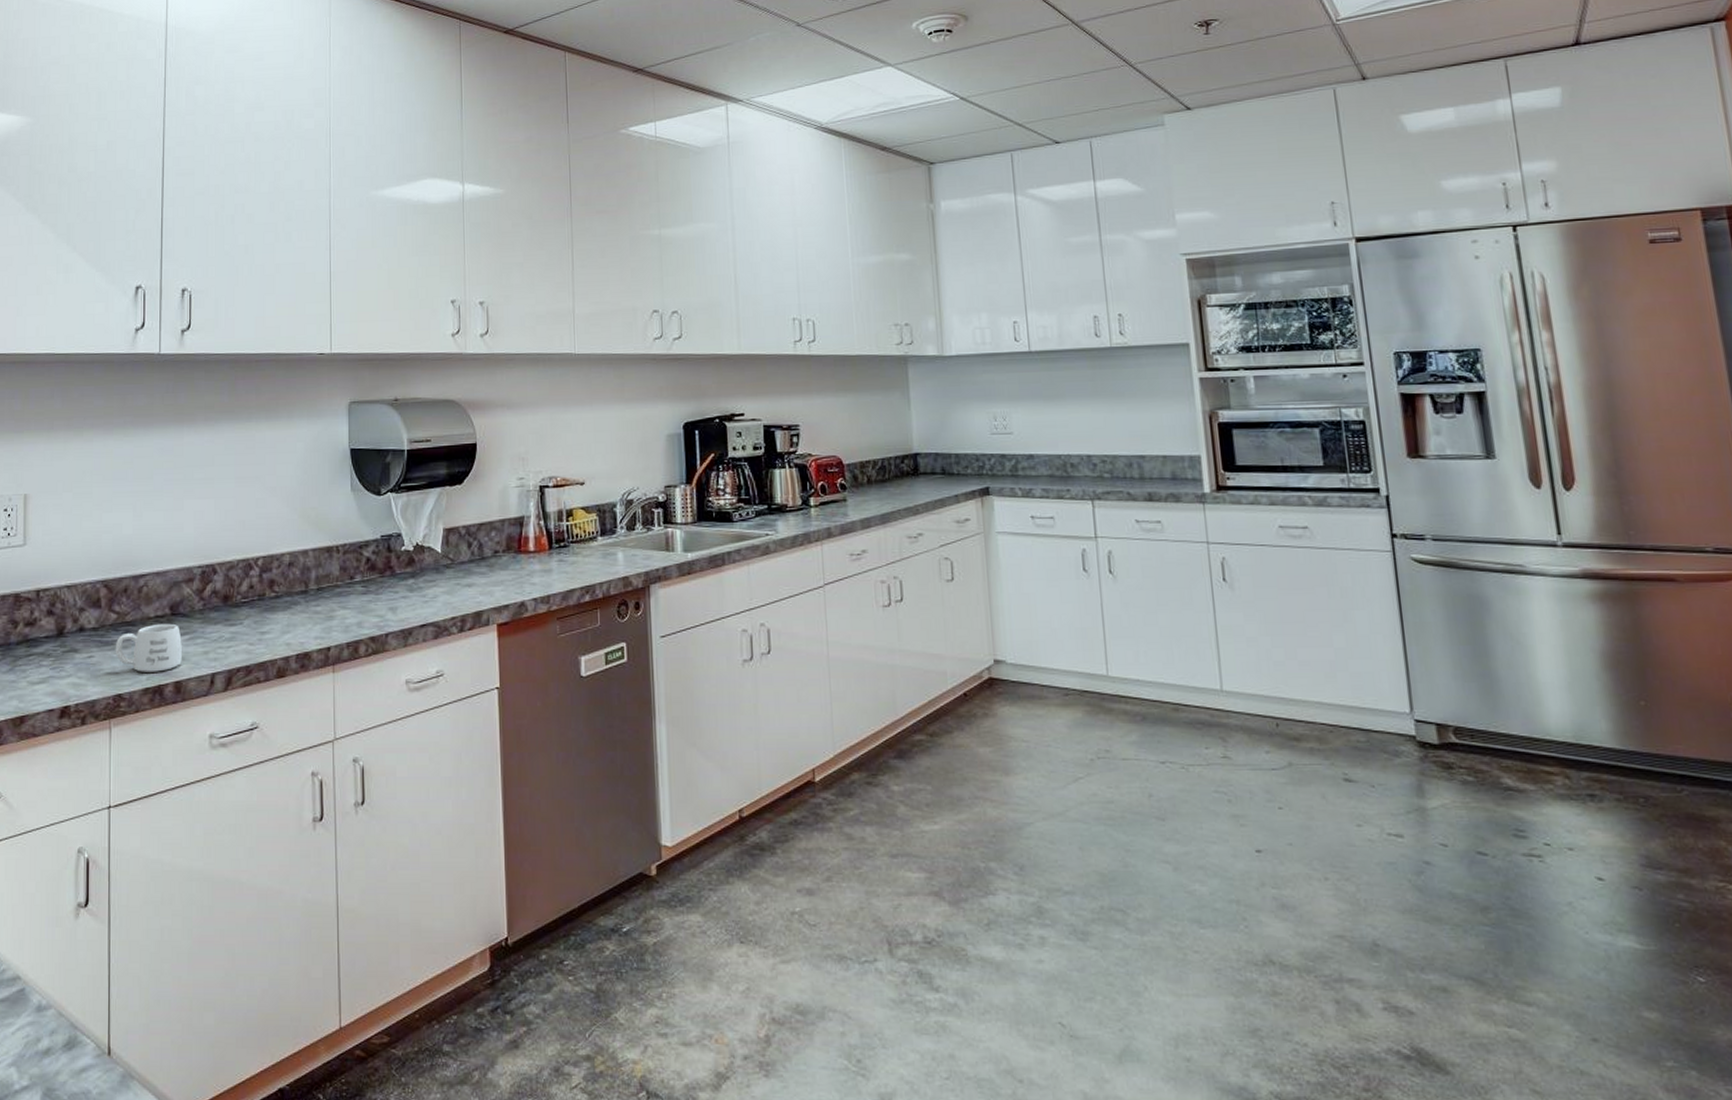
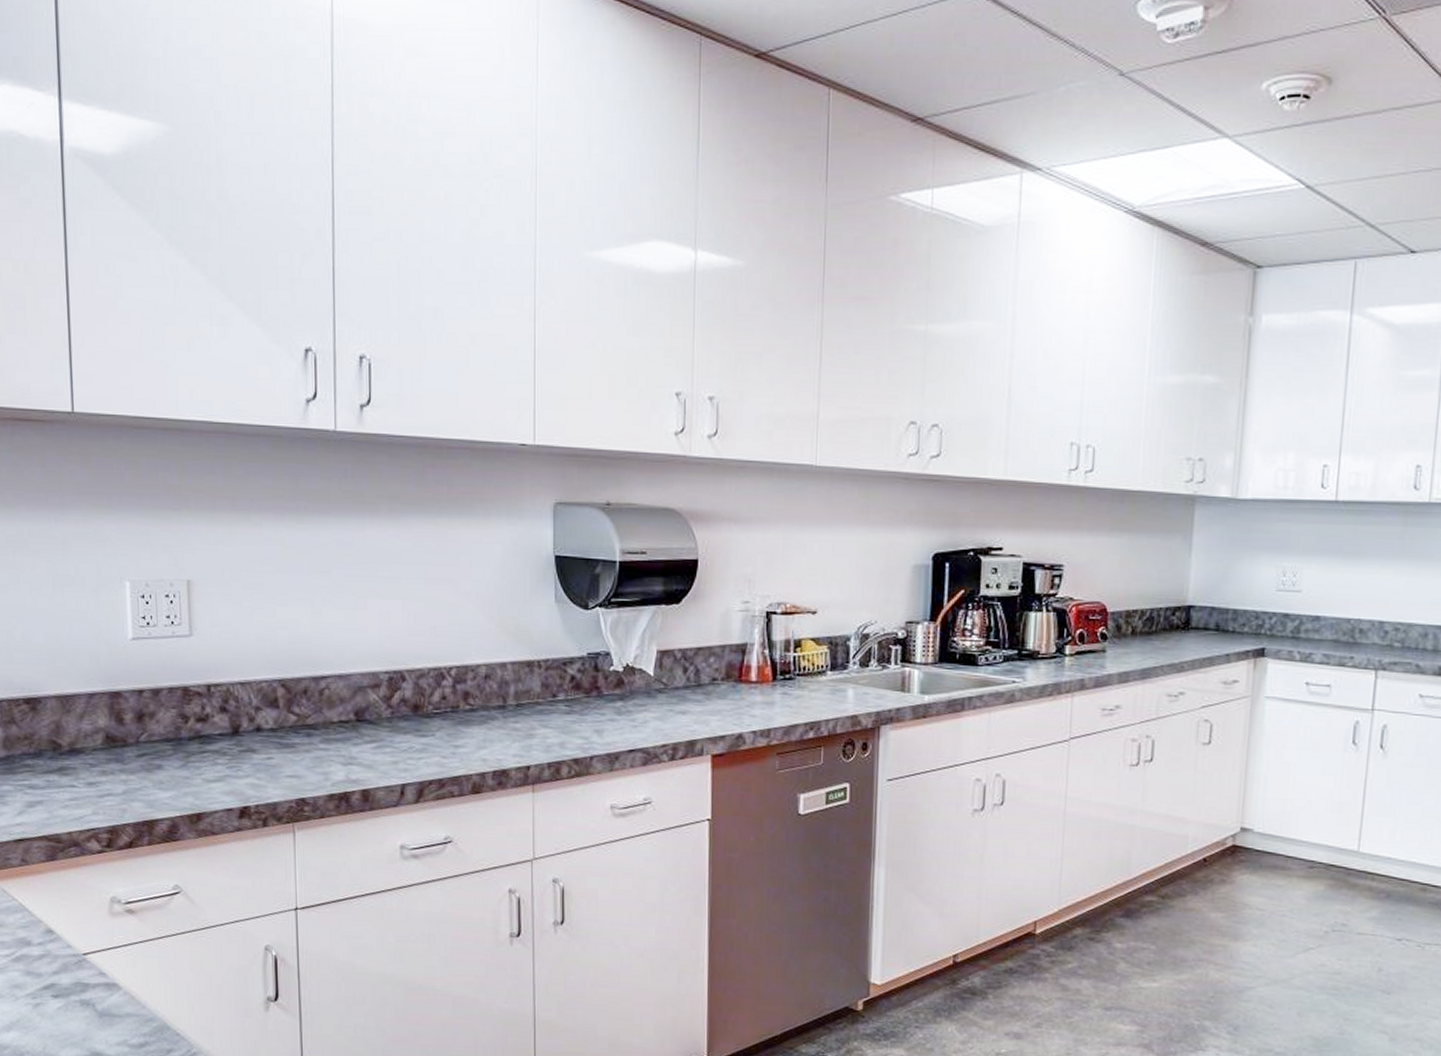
mug: present [115,623,182,672] -> none [296,729,369,779]

